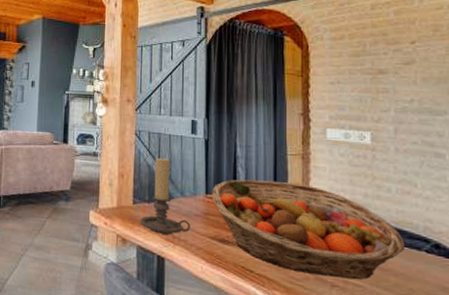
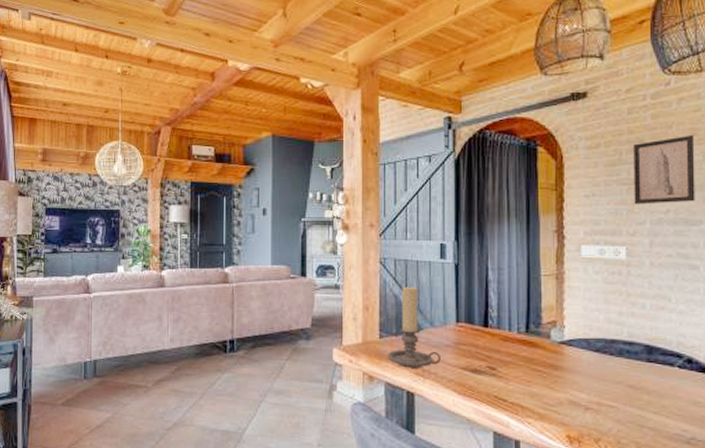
fruit basket: present [212,179,406,280] -> none [463,303,659,401]
wall art: none [377,30,440,94] -> present [633,134,695,205]

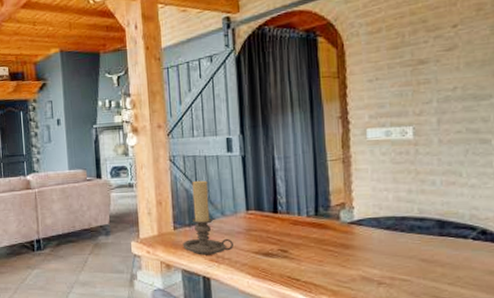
wall art: present [633,134,695,205] -> none [416,9,484,85]

